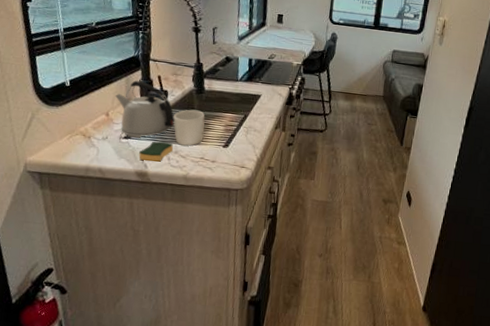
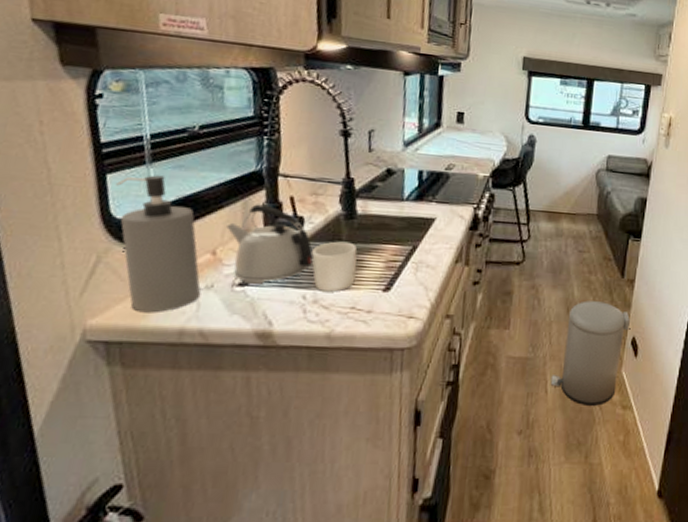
soap dispenser: none [42,57,100,155] -> present [116,175,201,313]
sponge: present [139,141,174,162] -> none [260,287,312,317]
pedal bin: none [344,162,406,241] -> present [550,301,630,406]

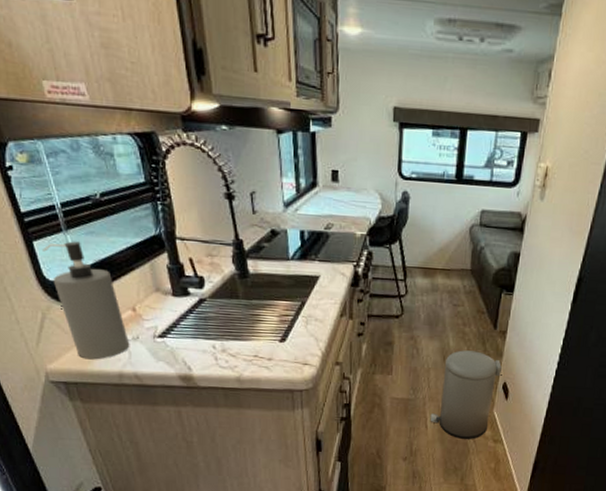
kettle: present [226,204,314,285] -> none [140,265,217,337]
mug: present [311,241,358,292] -> none [215,298,255,342]

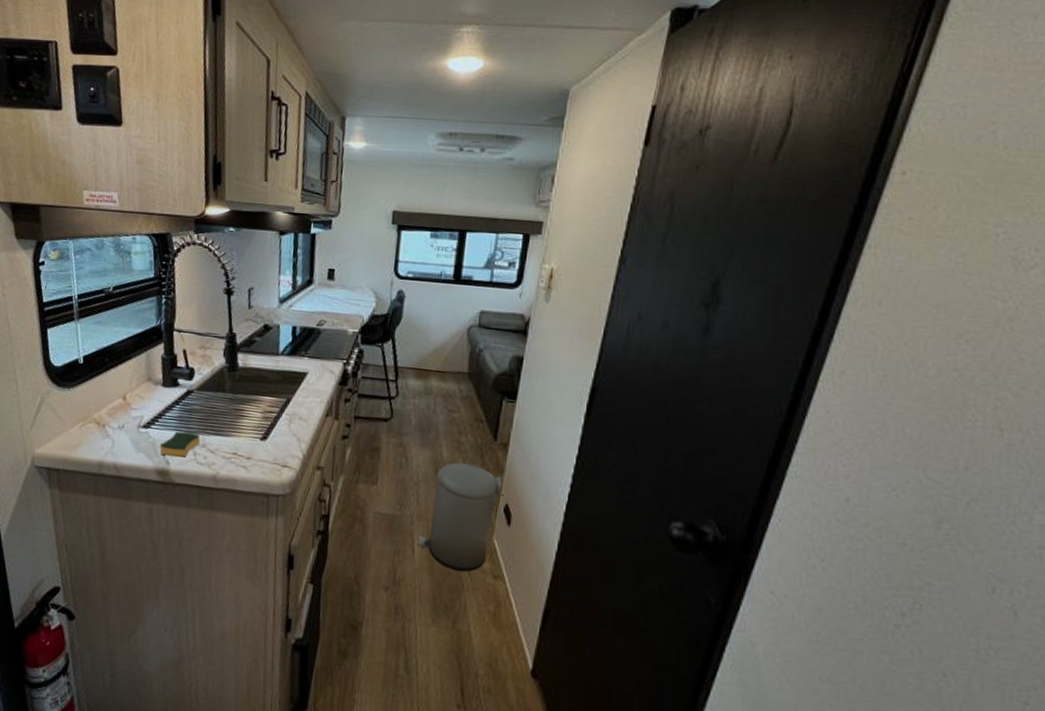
soap dispenser: present [43,241,130,360] -> none [54,329,115,447]
sponge: none [180,338,220,364] -> present [159,431,201,458]

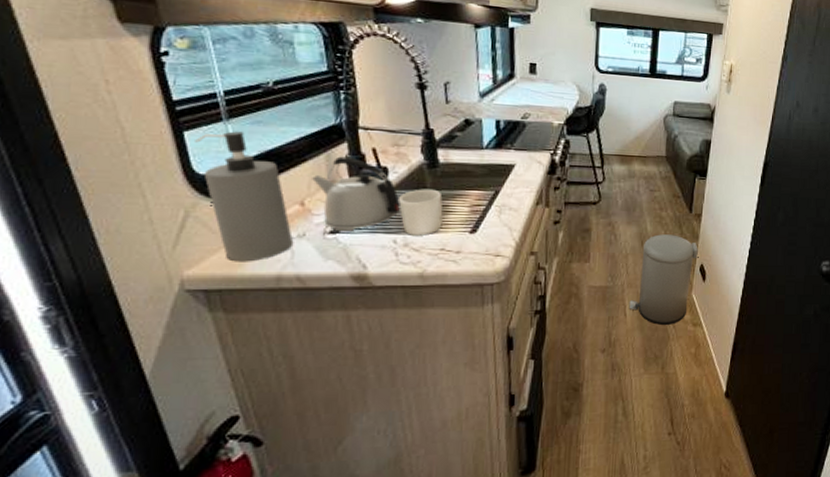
soap dispenser: none [54,329,115,447] -> present [195,131,294,262]
kettle: none [134,356,202,428] -> present [312,156,400,232]
sponge: present [159,431,201,458] -> none [353,233,402,261]
mug: none [200,391,239,438] -> present [398,189,443,236]

